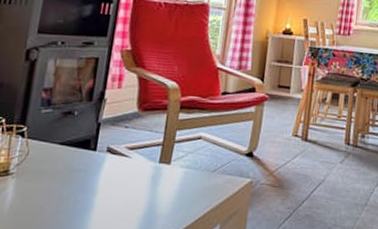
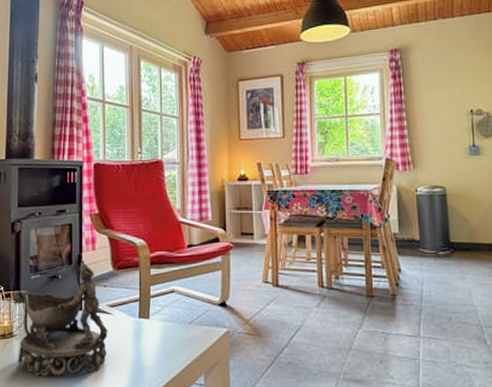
decorative bowl: none [10,101,123,221] -> present [12,263,108,377]

